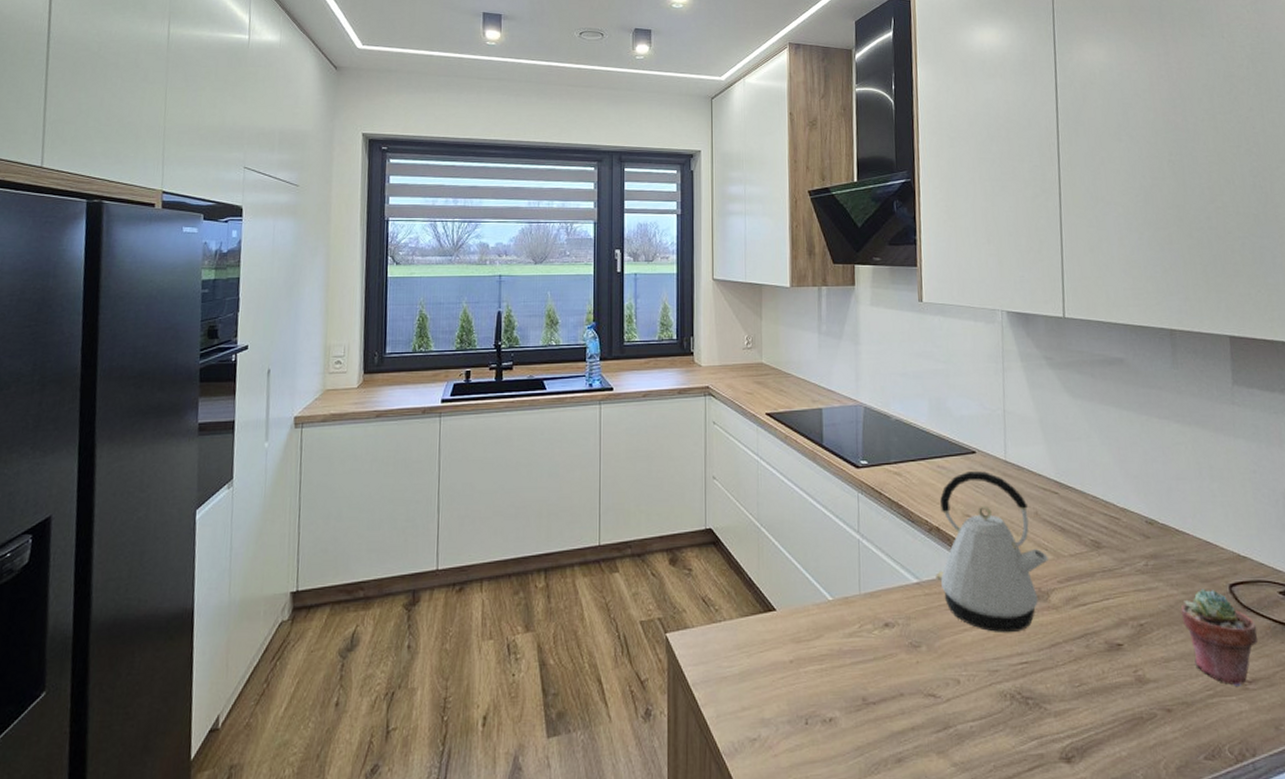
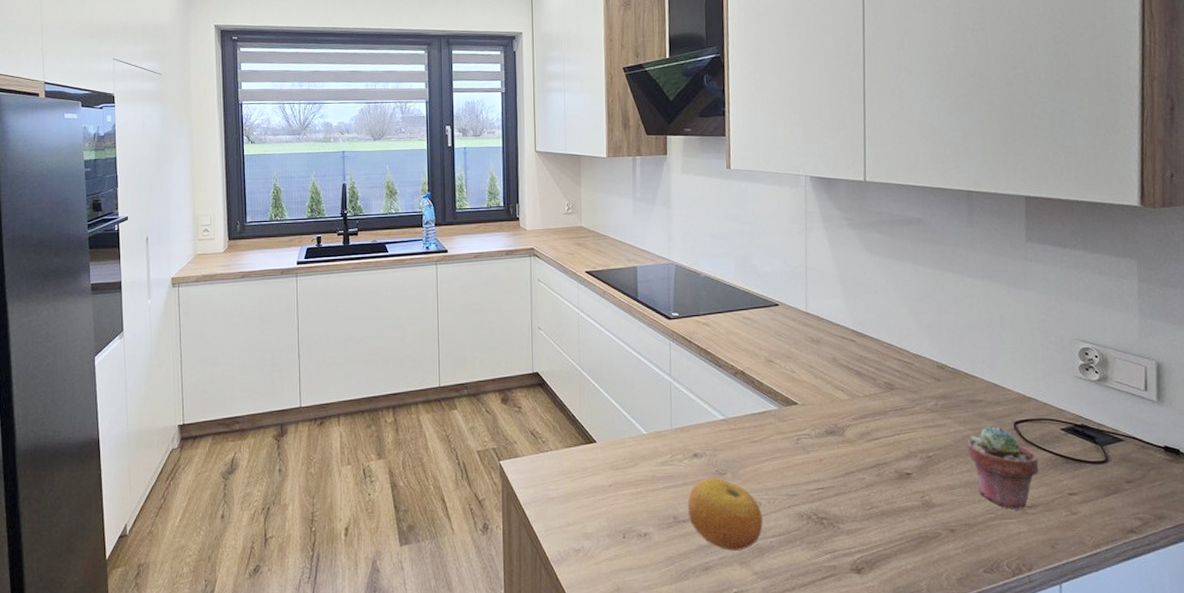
fruit: none [878,651,962,738] -> present [687,477,763,551]
kettle: present [935,471,1048,633] -> none [740,322,844,463]

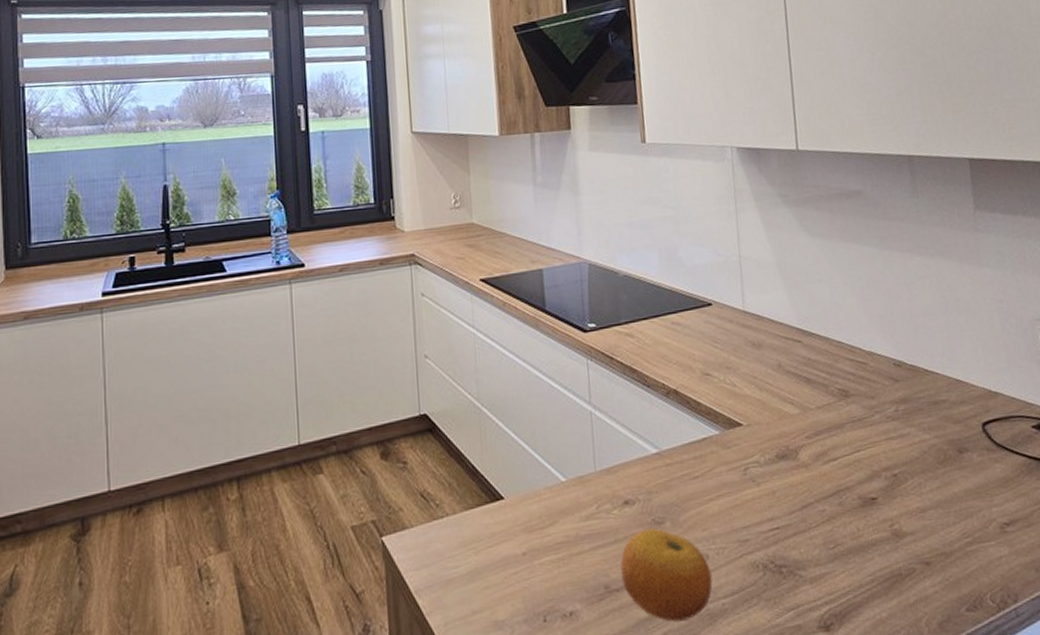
potted succulent: present [967,425,1039,510] -> none [934,430,1014,530]

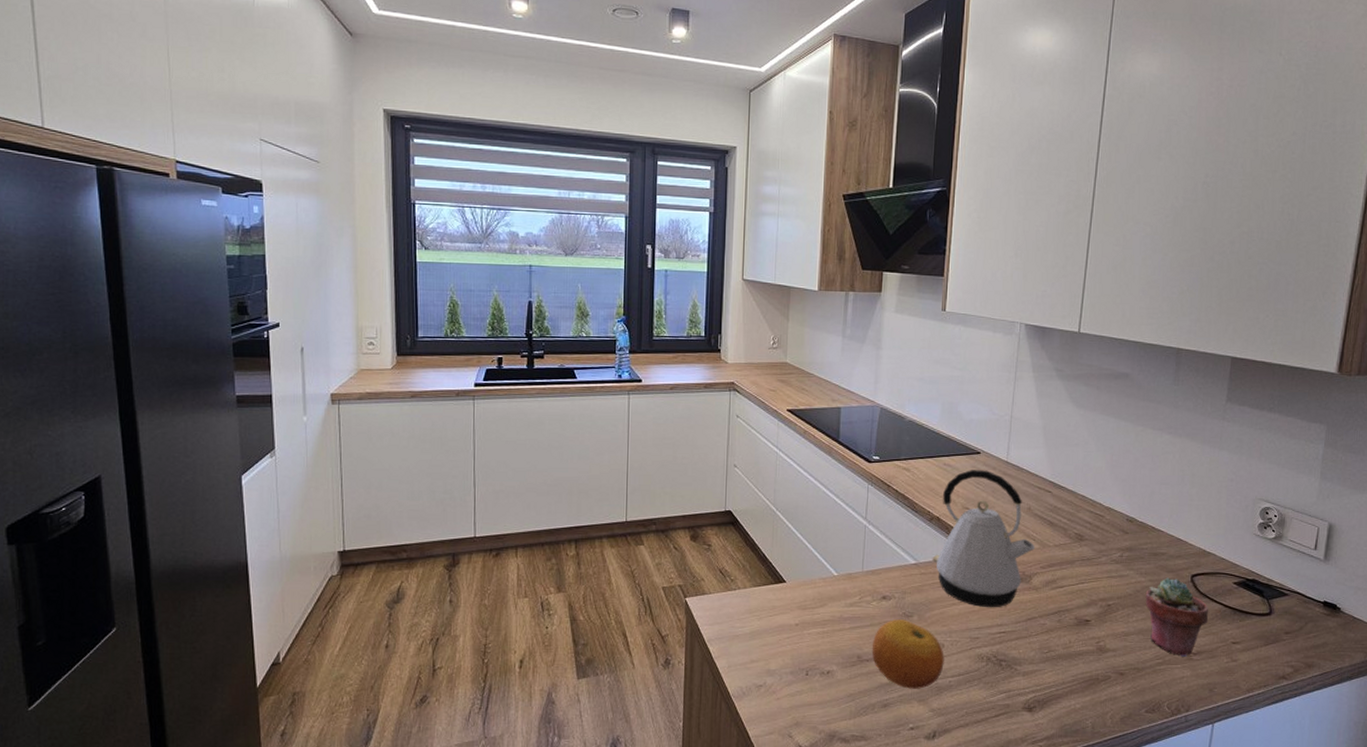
kettle: none [676,324,795,499] -> present [932,470,1035,608]
potted succulent: none [934,430,1014,530] -> present [1145,577,1209,657]

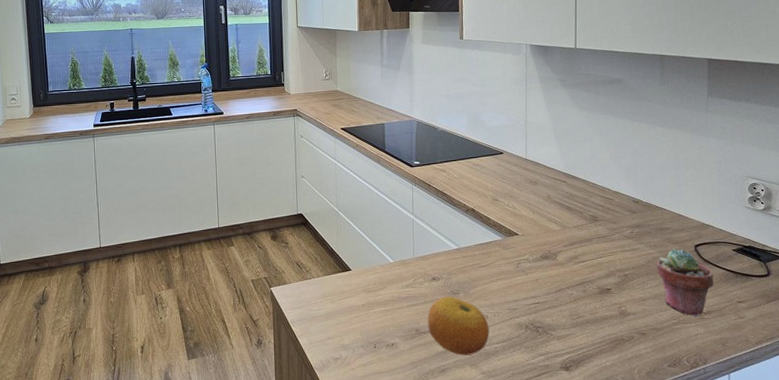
kettle: present [932,470,1035,608] -> none [471,167,557,283]

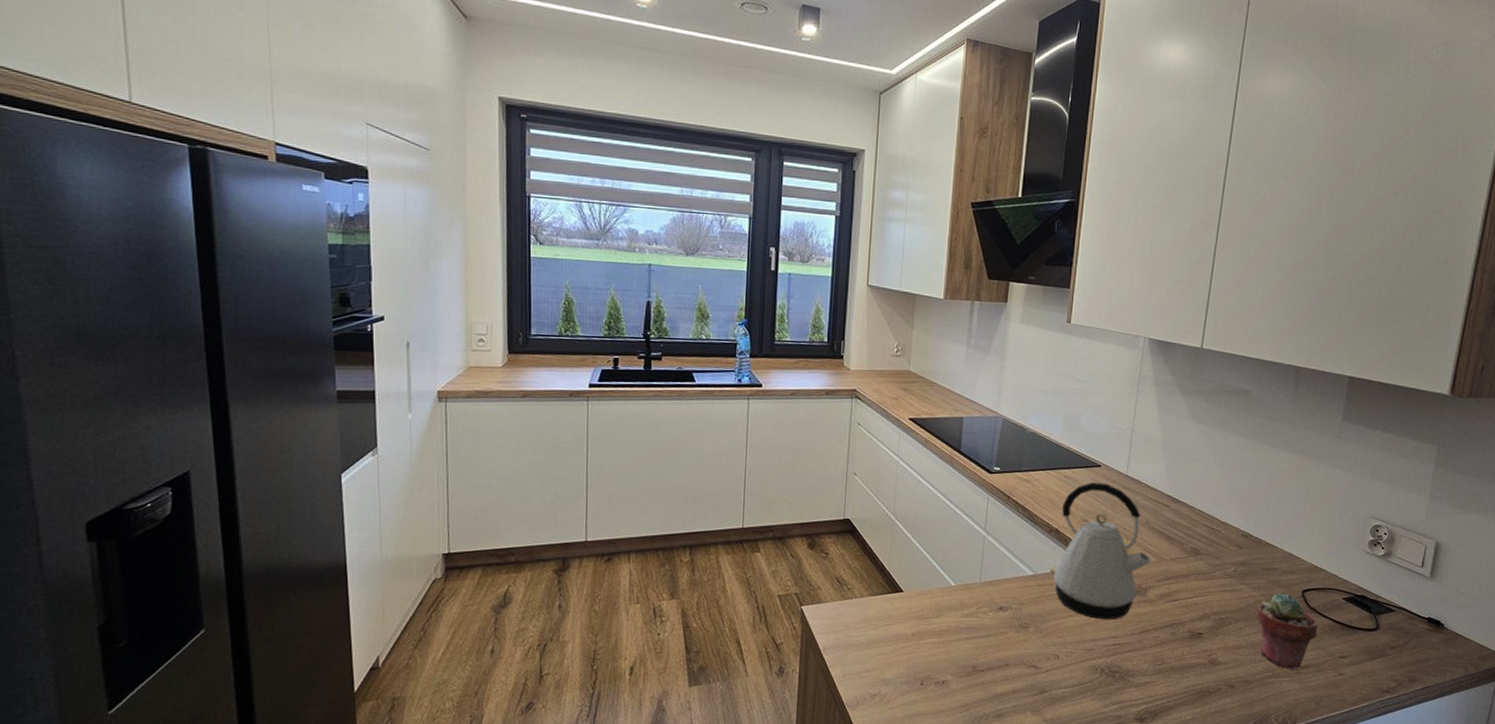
fruit: present [427,296,489,356] -> none [987,630,1059,699]
kettle: none [471,167,557,283] -> present [1050,483,1151,620]

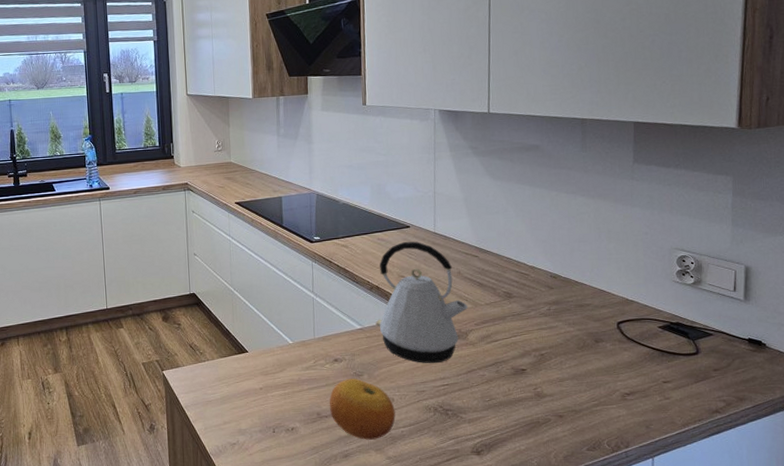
fruit: none [987,630,1059,699] -> present [329,378,396,440]
potted succulent: present [1257,592,1318,670] -> none [575,326,638,398]

